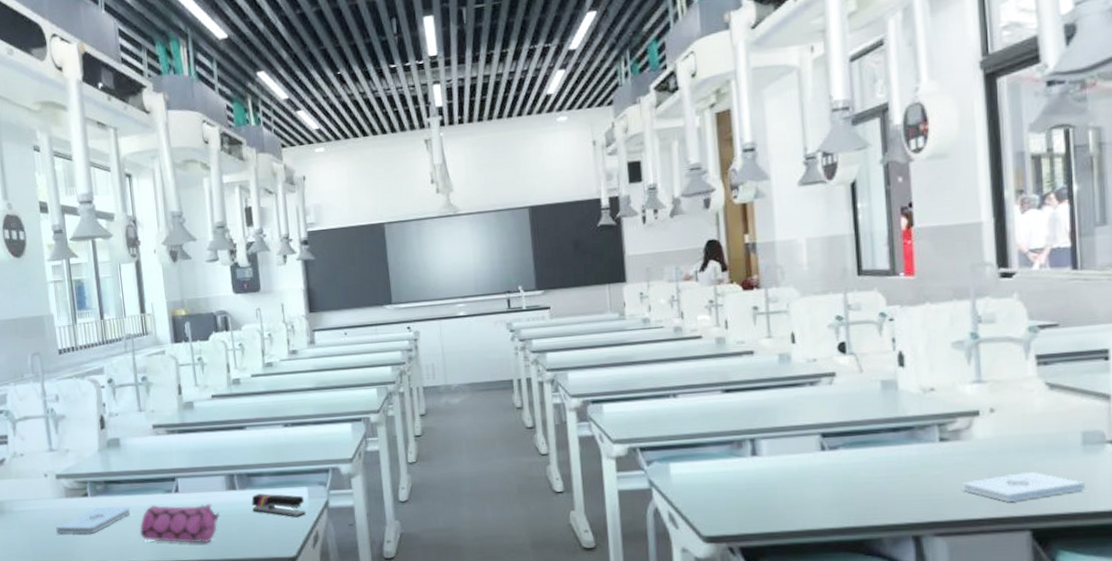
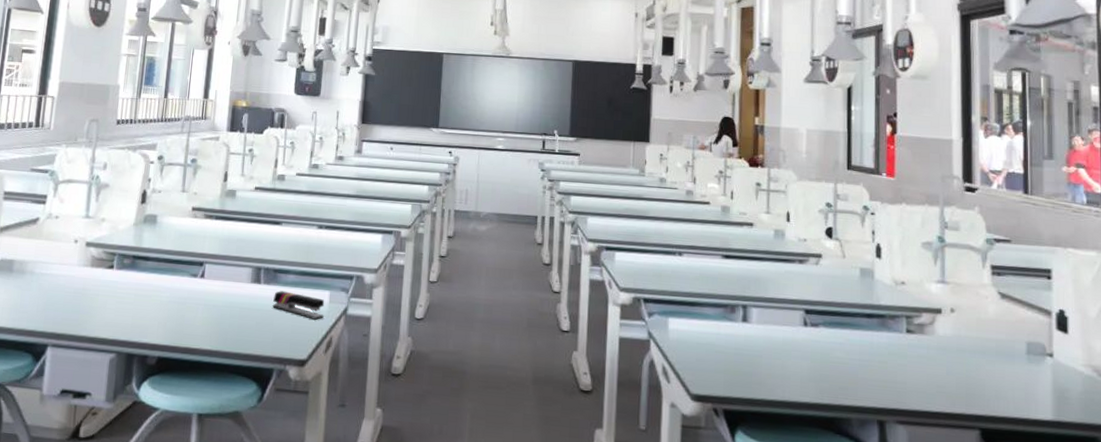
notepad: present [56,507,131,534] -> none [73,281,153,308]
pencil case: present [139,503,221,544] -> none [156,287,240,334]
notepad: present [963,471,1085,503] -> none [924,372,1027,401]

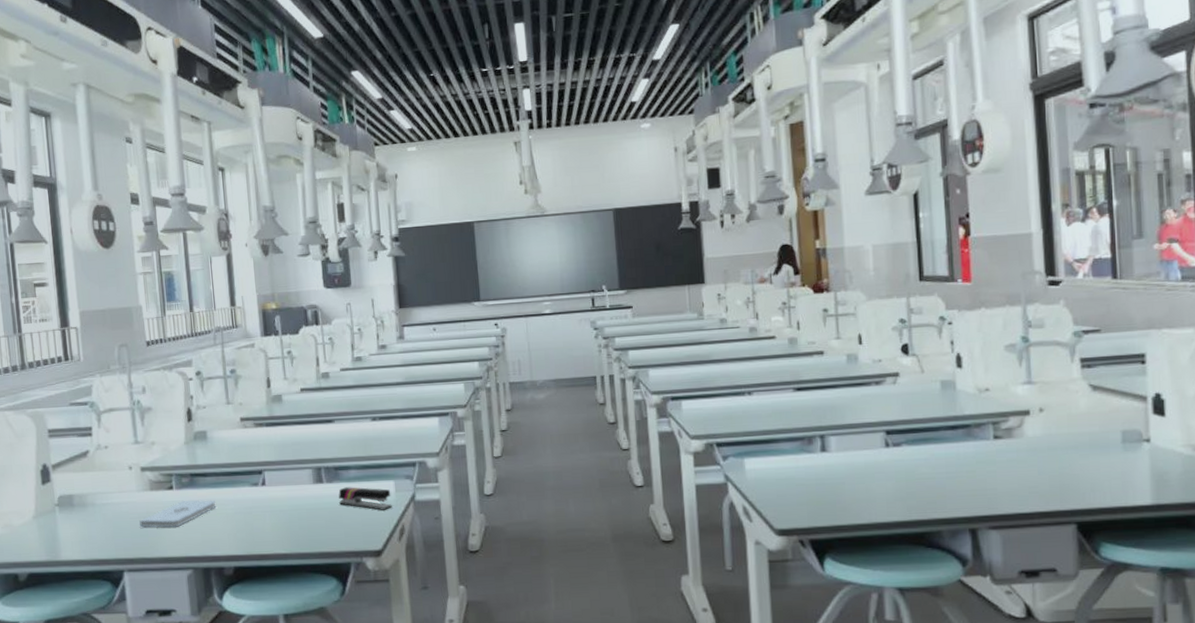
notepad: none [73,281,153,308] -> present [139,500,216,528]

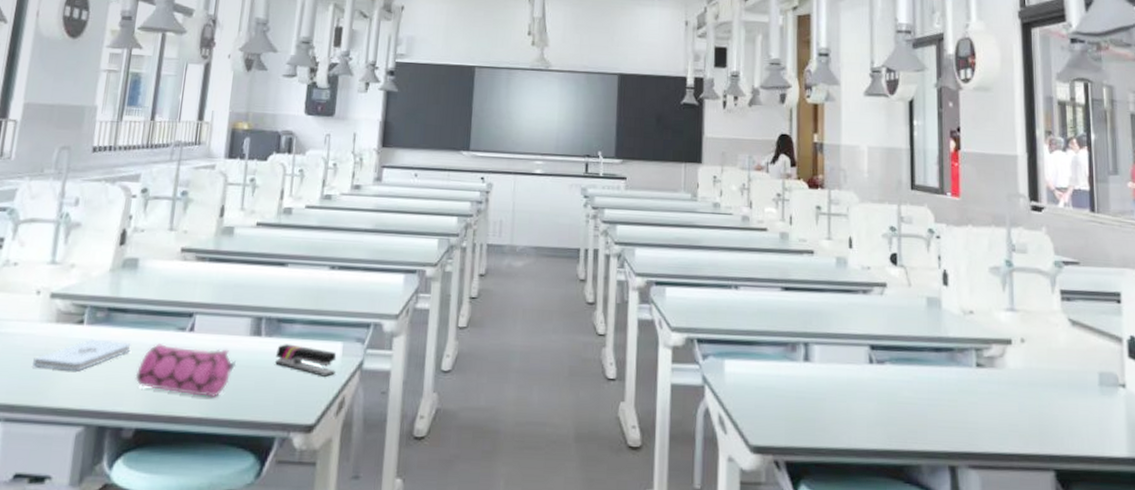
pencil case: none [225,496,307,537] -> present [135,344,237,397]

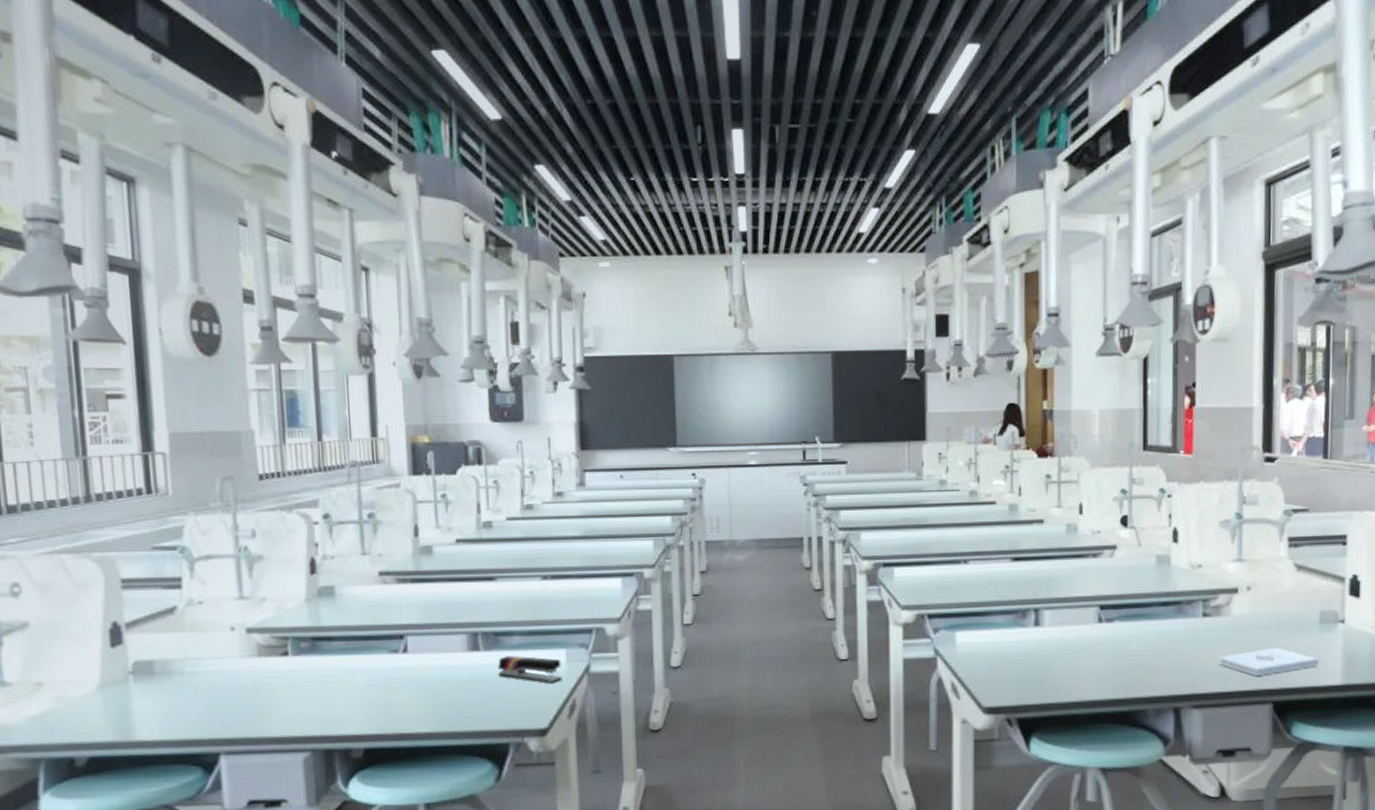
notepad: present [33,338,131,371] -> none [243,668,344,702]
pencil case: present [135,344,237,397] -> none [354,666,459,713]
notepad: none [996,407,1101,440] -> present [1219,647,1319,677]

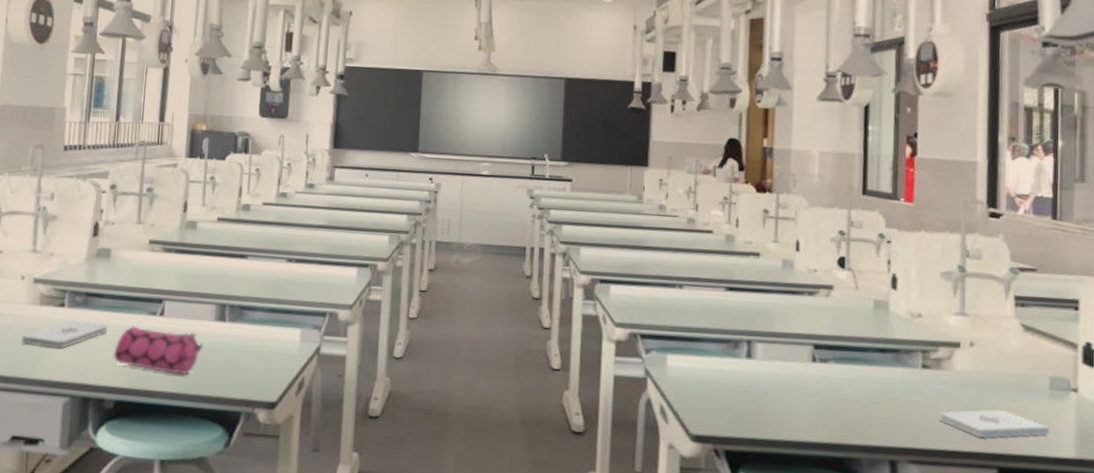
notepad: none [243,668,344,702] -> present [22,320,108,349]
pencil case: none [354,666,459,713] -> present [113,326,204,375]
stapler: present [497,656,562,683] -> none [238,329,296,360]

